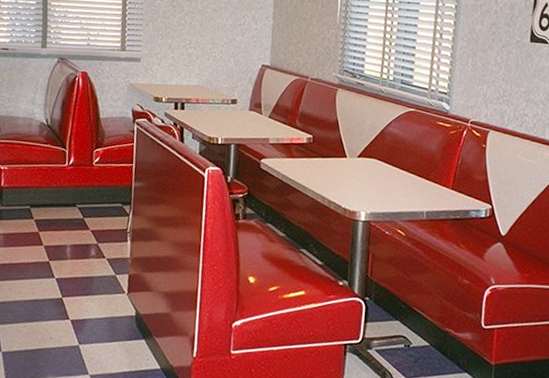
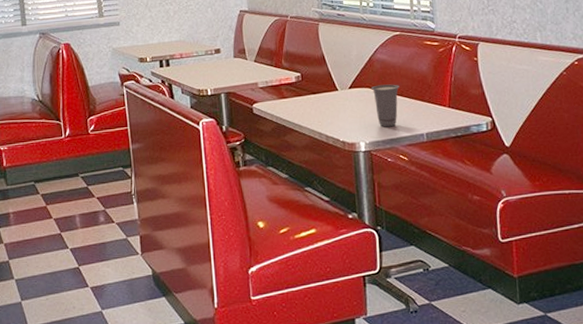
cup: none [379,157,407,201] -> present [370,84,399,127]

